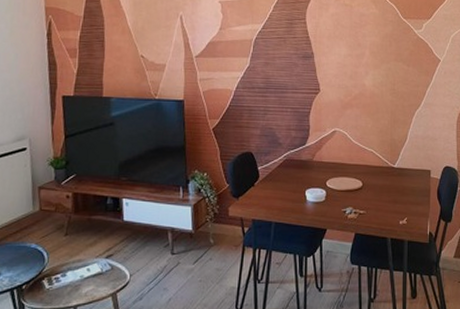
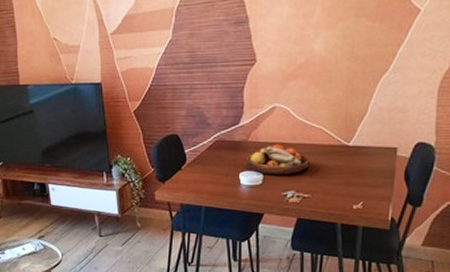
fruit bowl: none [312,164,364,193] -> present [247,144,310,175]

